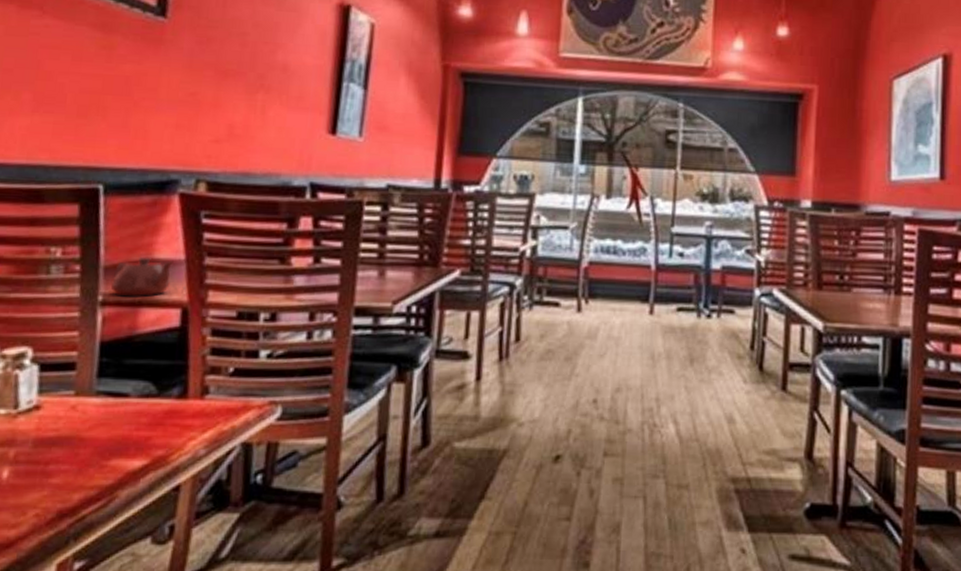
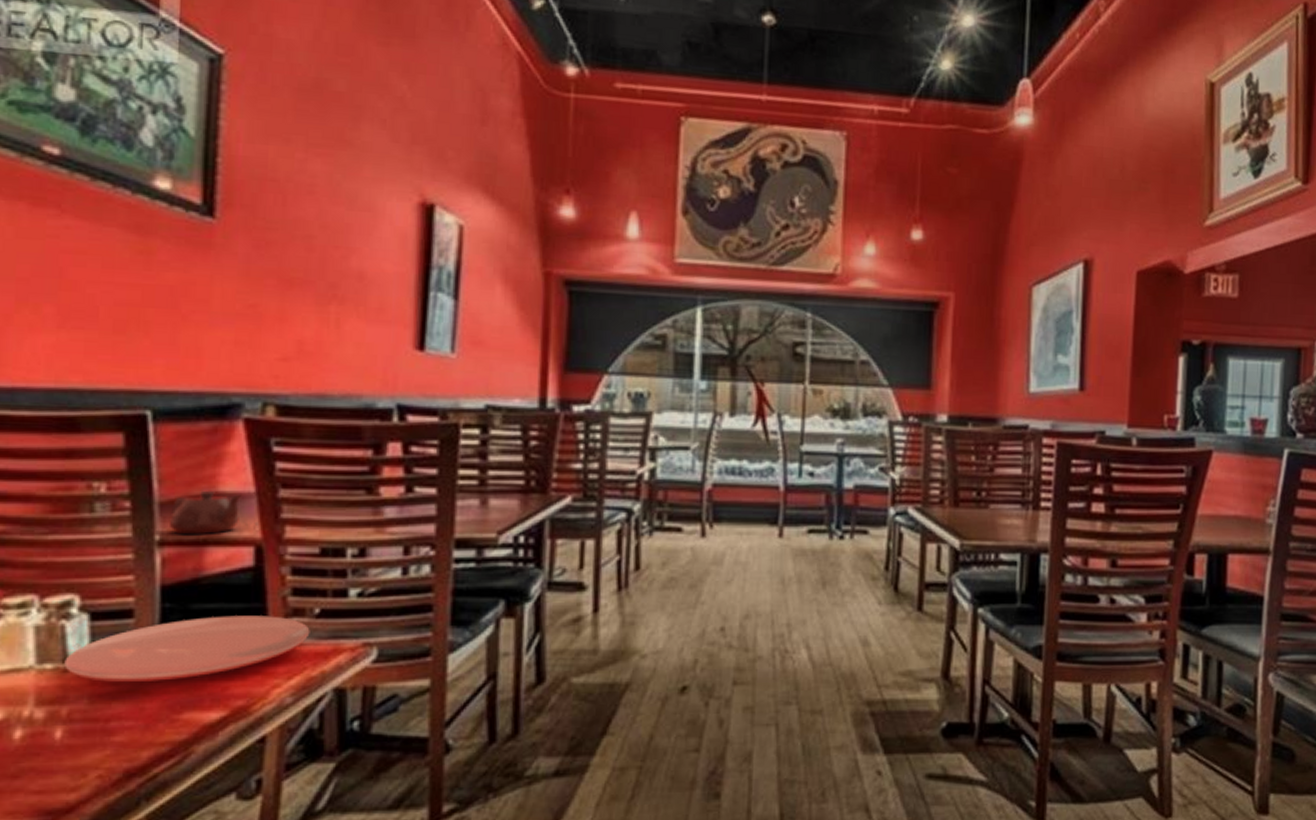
plate: none [15,371,224,430] -> present [64,616,310,683]

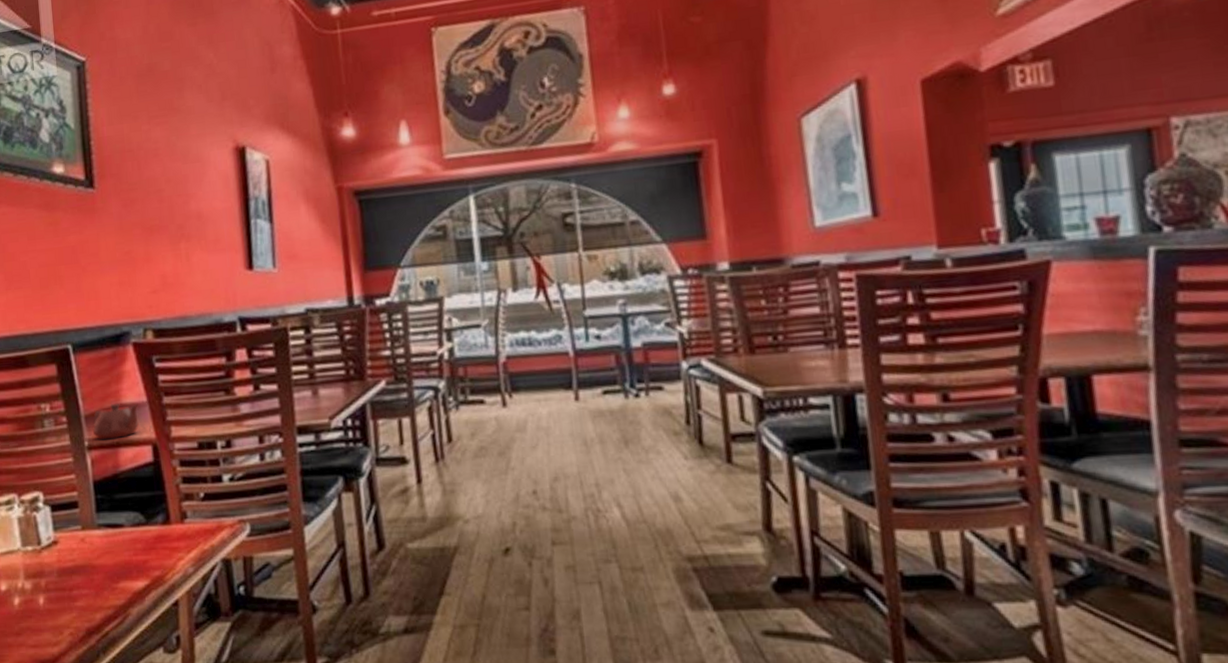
plate: present [64,616,310,683] -> none [39,501,199,560]

